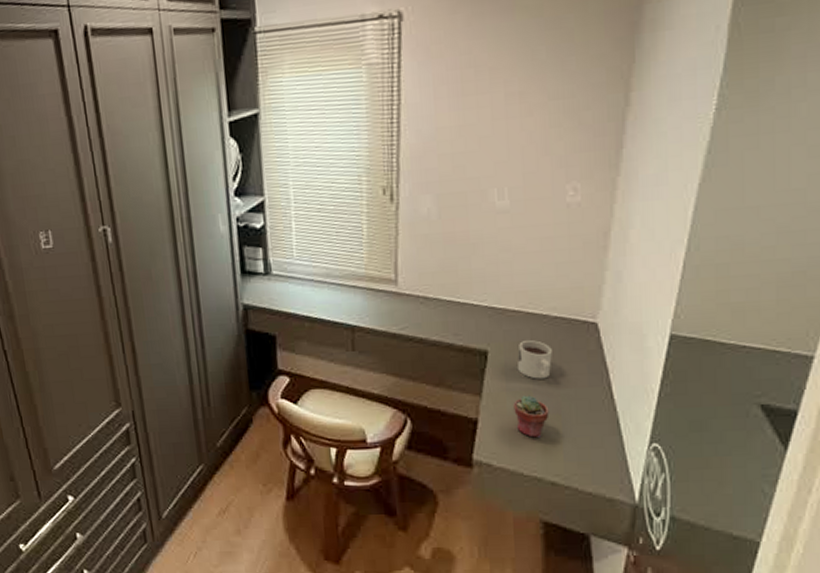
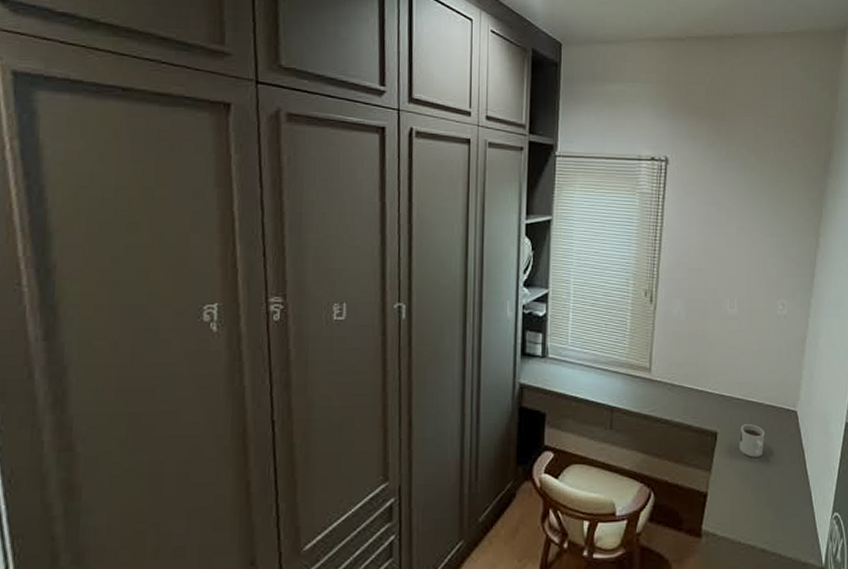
potted succulent: present [513,395,550,438] -> none [735,471,762,509]

